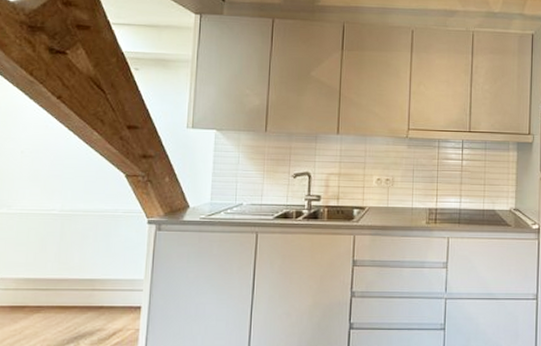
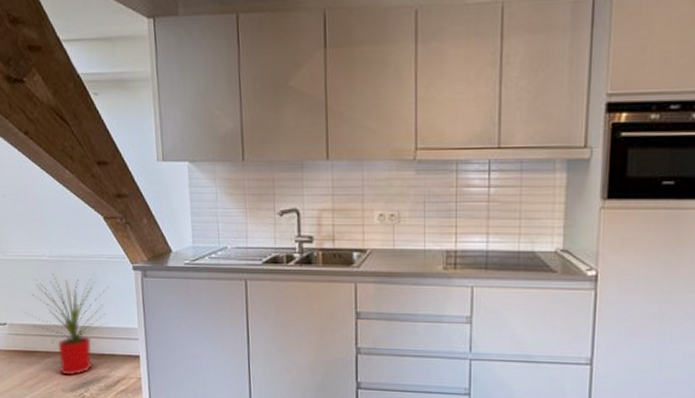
house plant: none [19,228,120,330] -> present [24,274,109,376]

